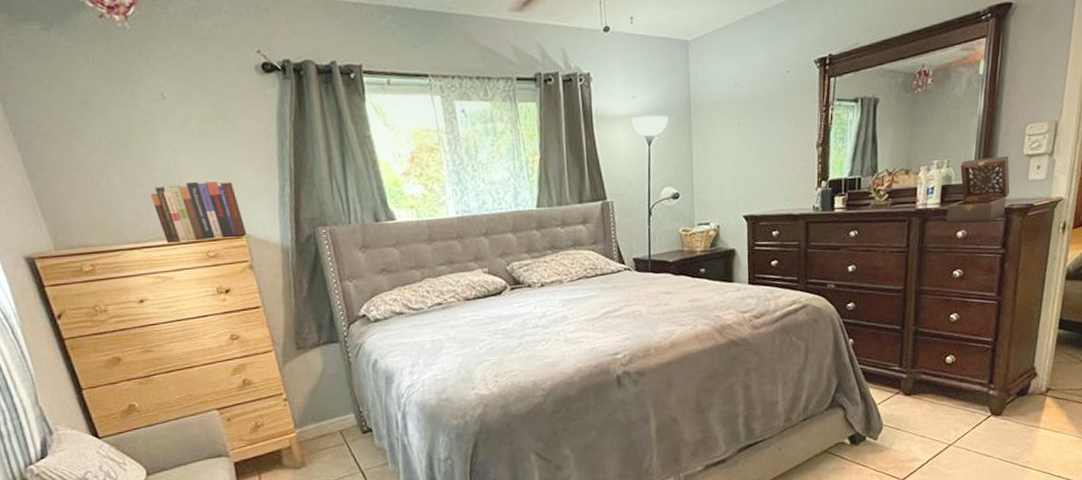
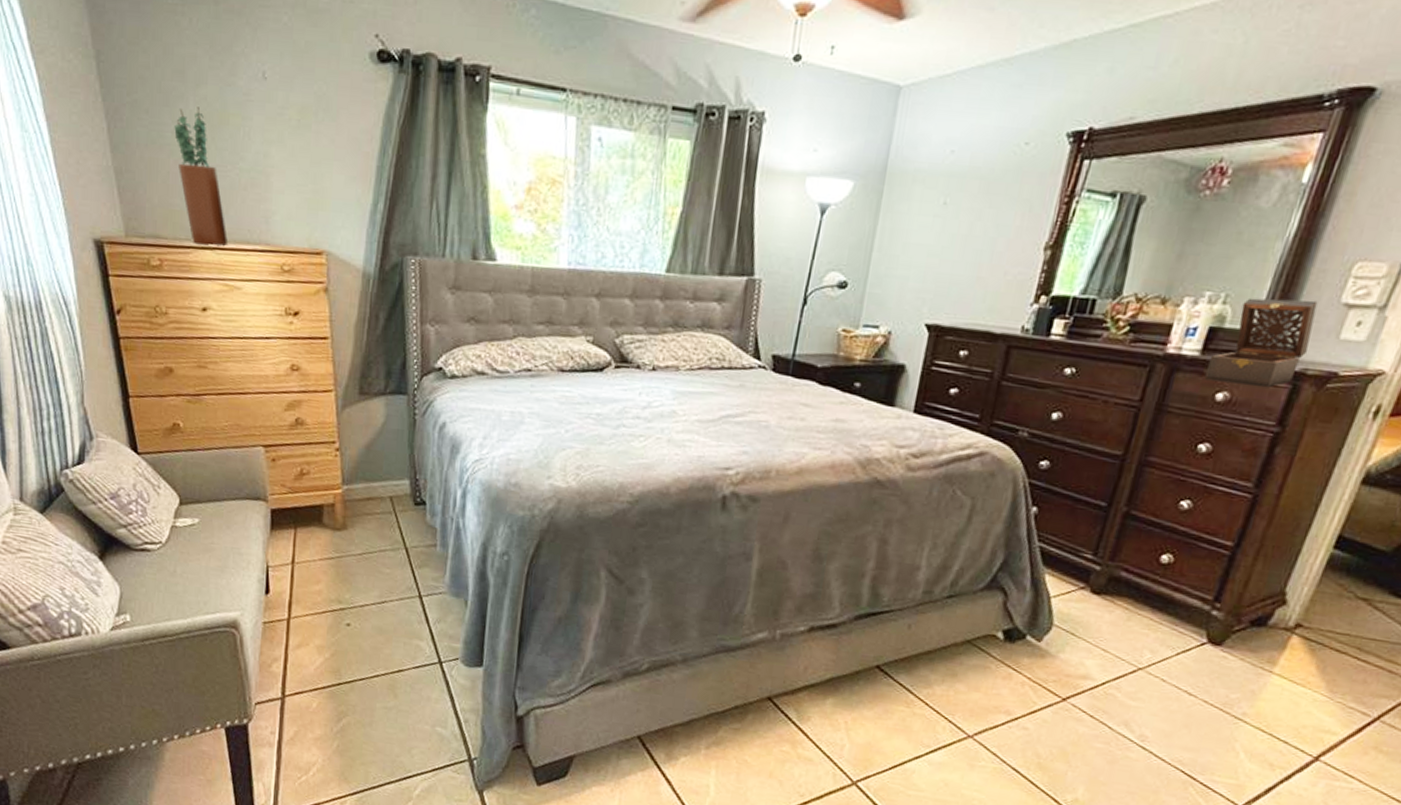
vase: none [86,130,153,248] -> present [174,107,228,247]
books: present [150,181,247,244] -> none [232,180,328,253]

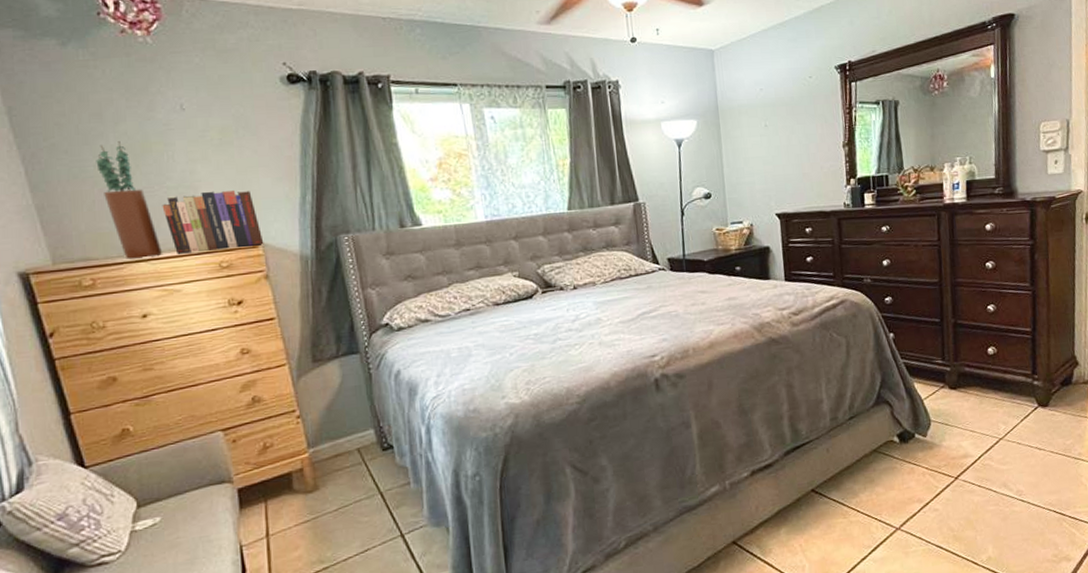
books: none [232,180,328,253] -> present [162,191,264,255]
jewelry box: present [1204,298,1318,388] -> none [973,152,1031,217]

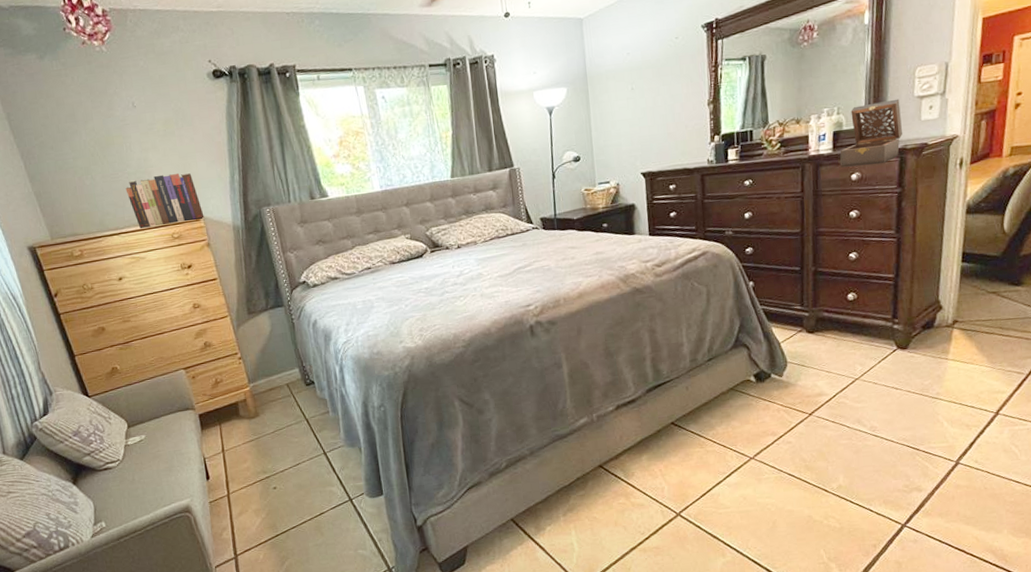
vase: present [96,141,162,260] -> none [74,137,129,234]
jewelry box: none [973,152,1031,217] -> present [839,99,902,168]

